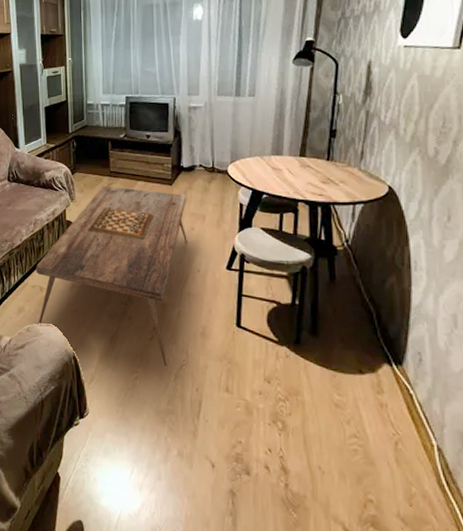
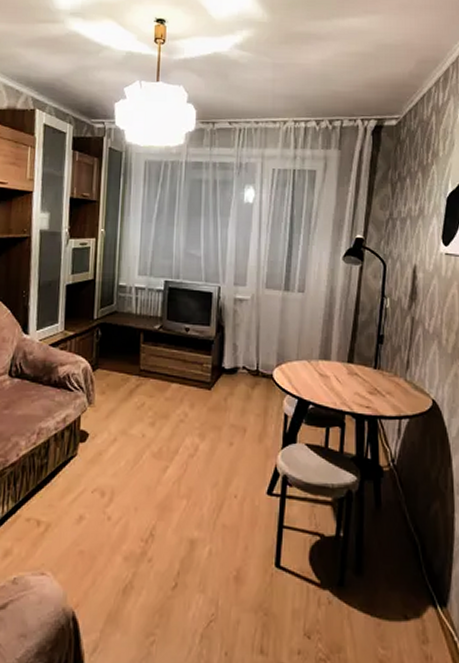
coffee table: present [36,186,187,366] -> none [28,387,226,624]

